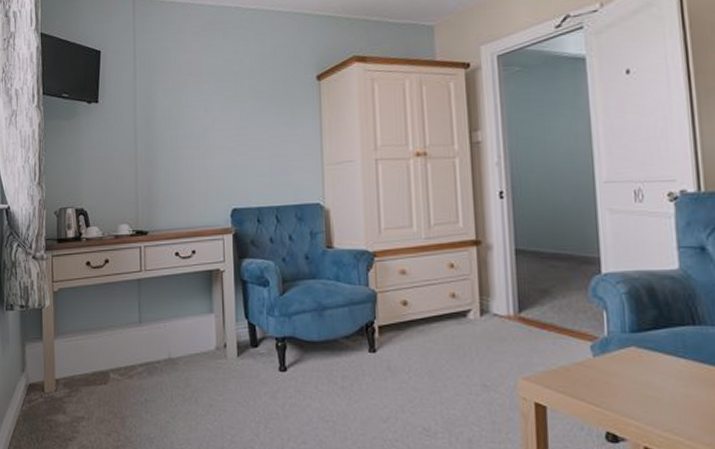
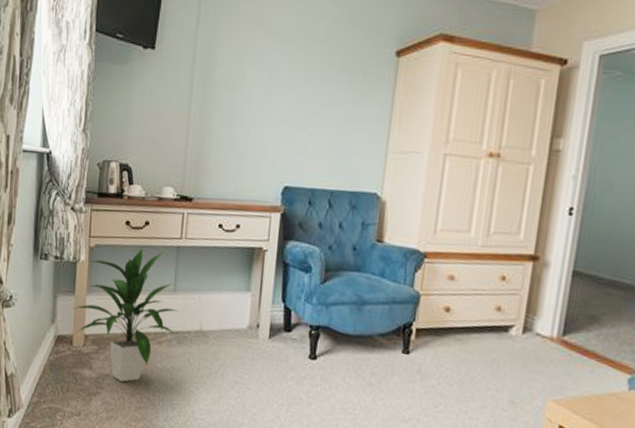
indoor plant: none [42,283,146,422] -> present [73,248,179,382]

